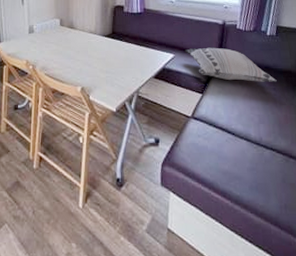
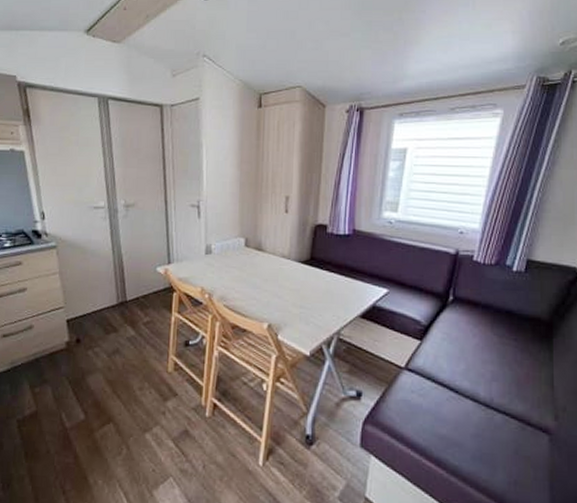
decorative pillow: present [185,47,277,82] -> none [402,283,520,331]

